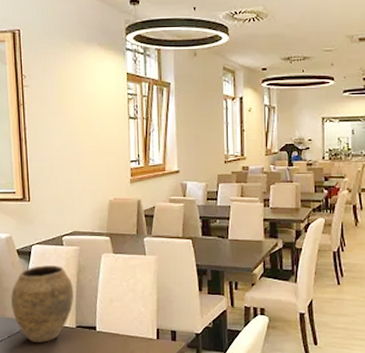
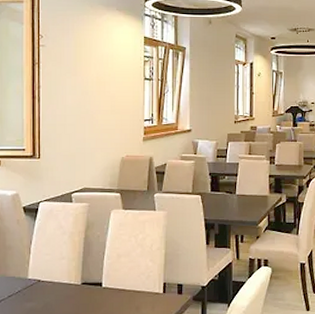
vase: present [11,265,74,342] -> none [14,222,81,301]

